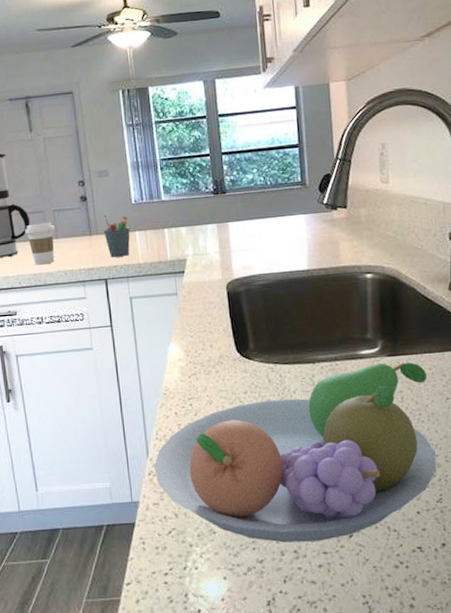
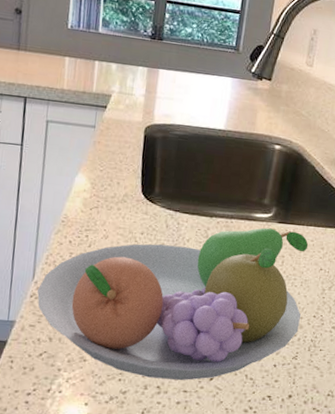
pen holder: present [103,214,130,257] -> none [32,32,61,79]

